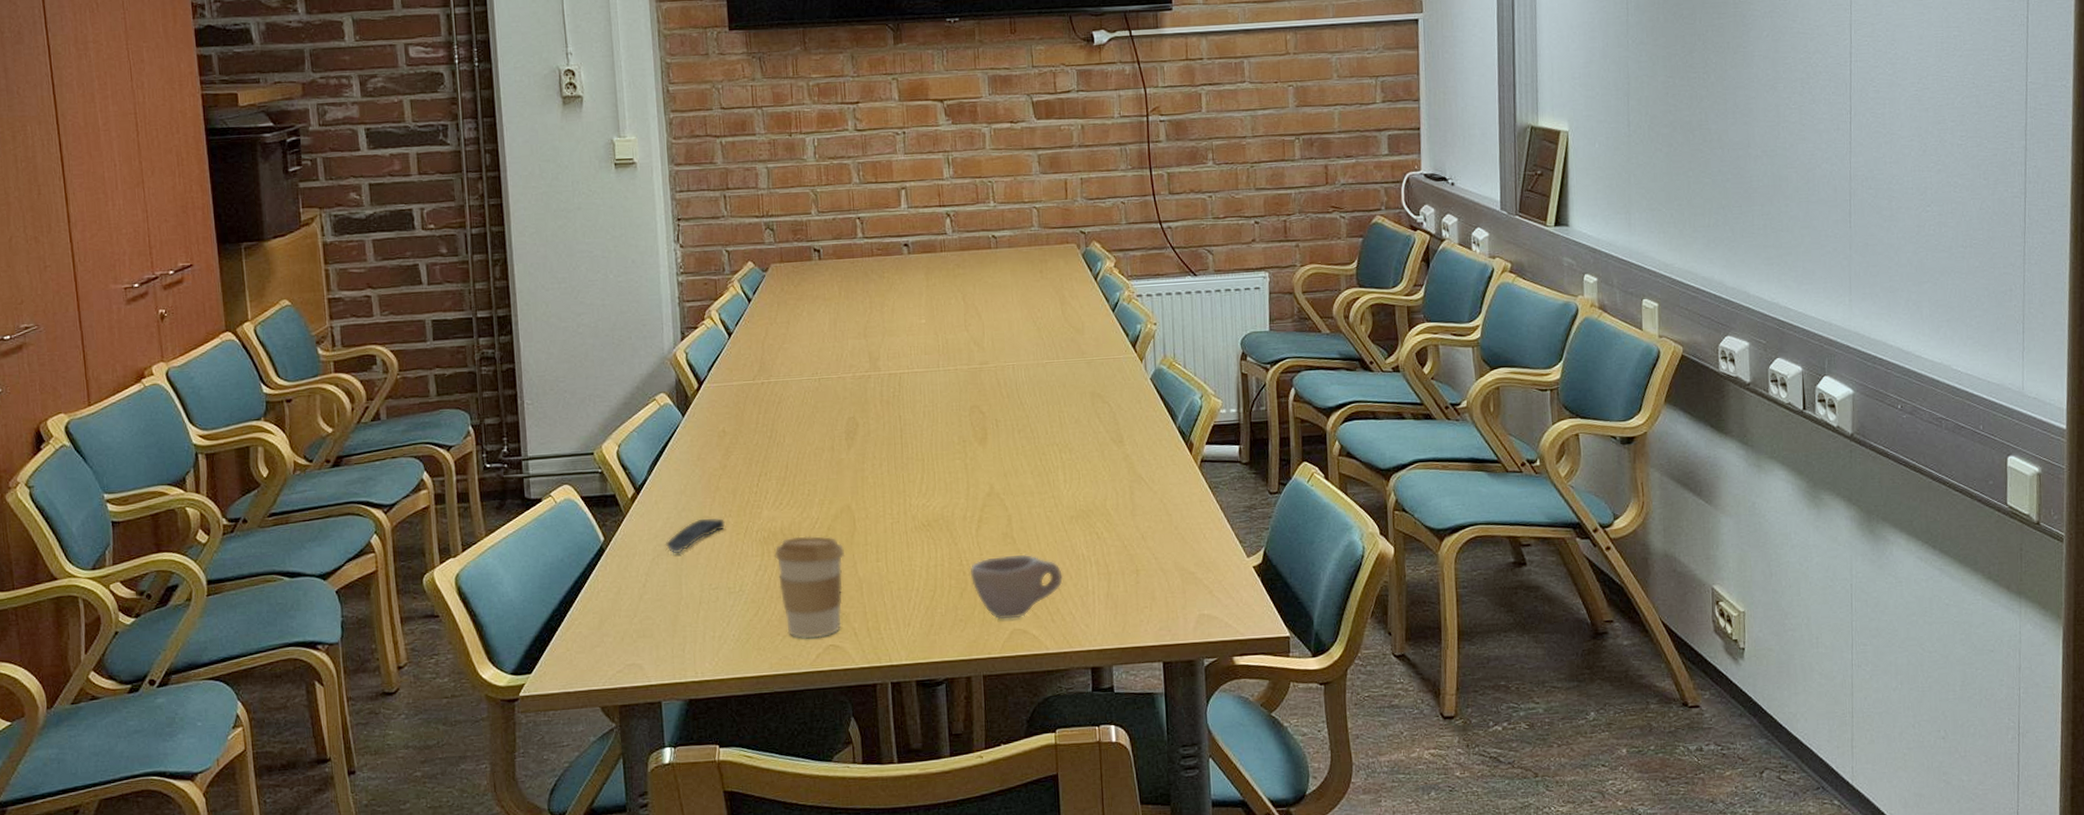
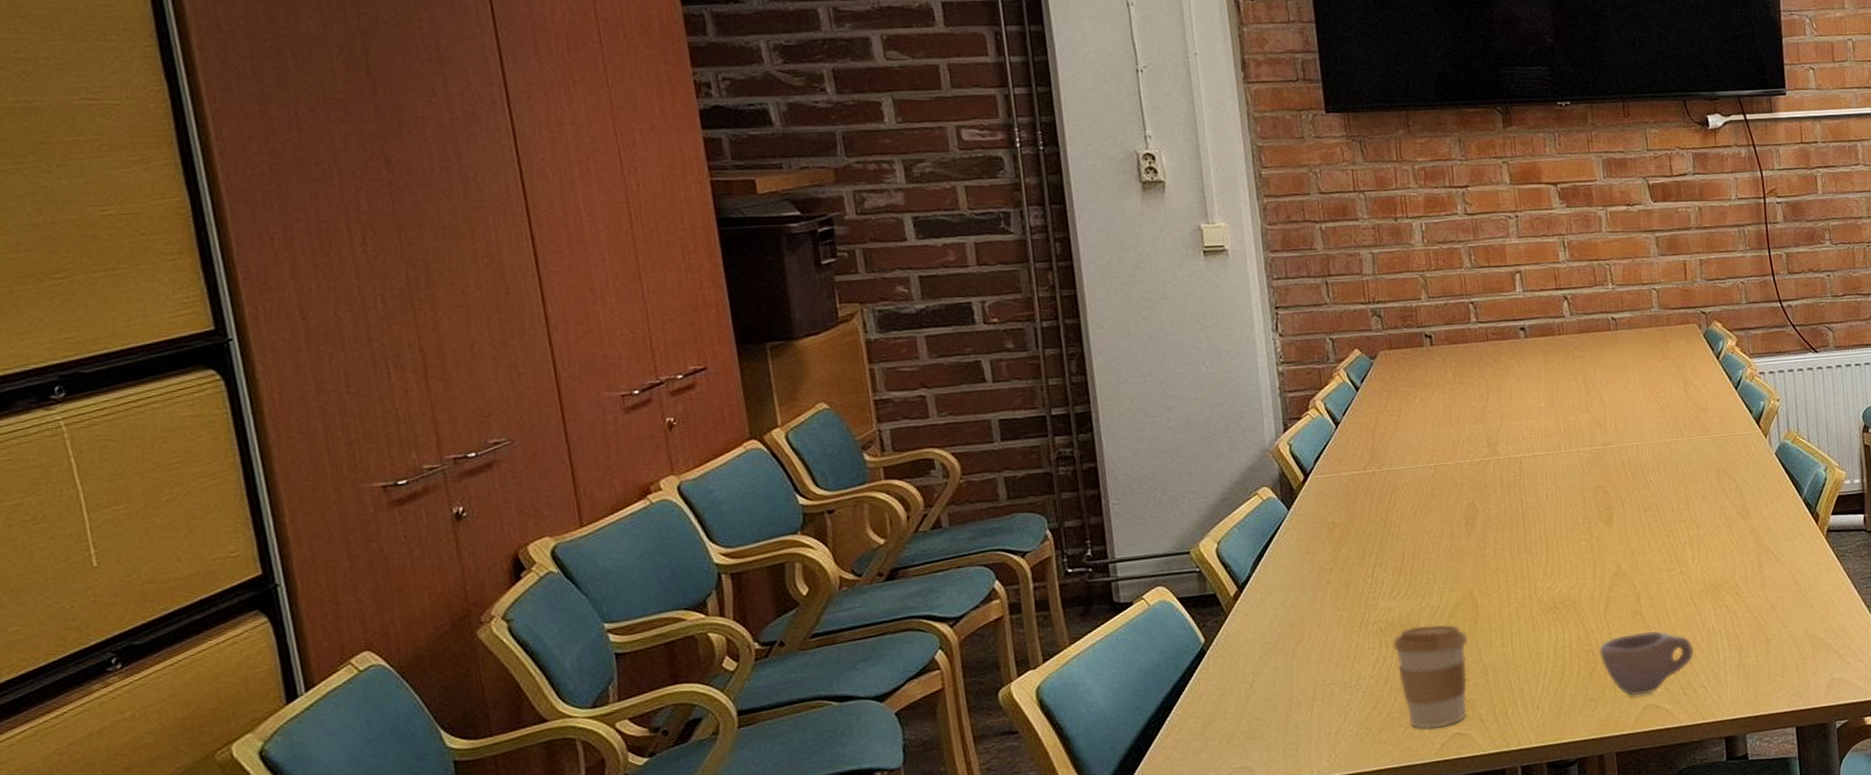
remote control: present [666,518,726,554] -> none [1274,612,1339,652]

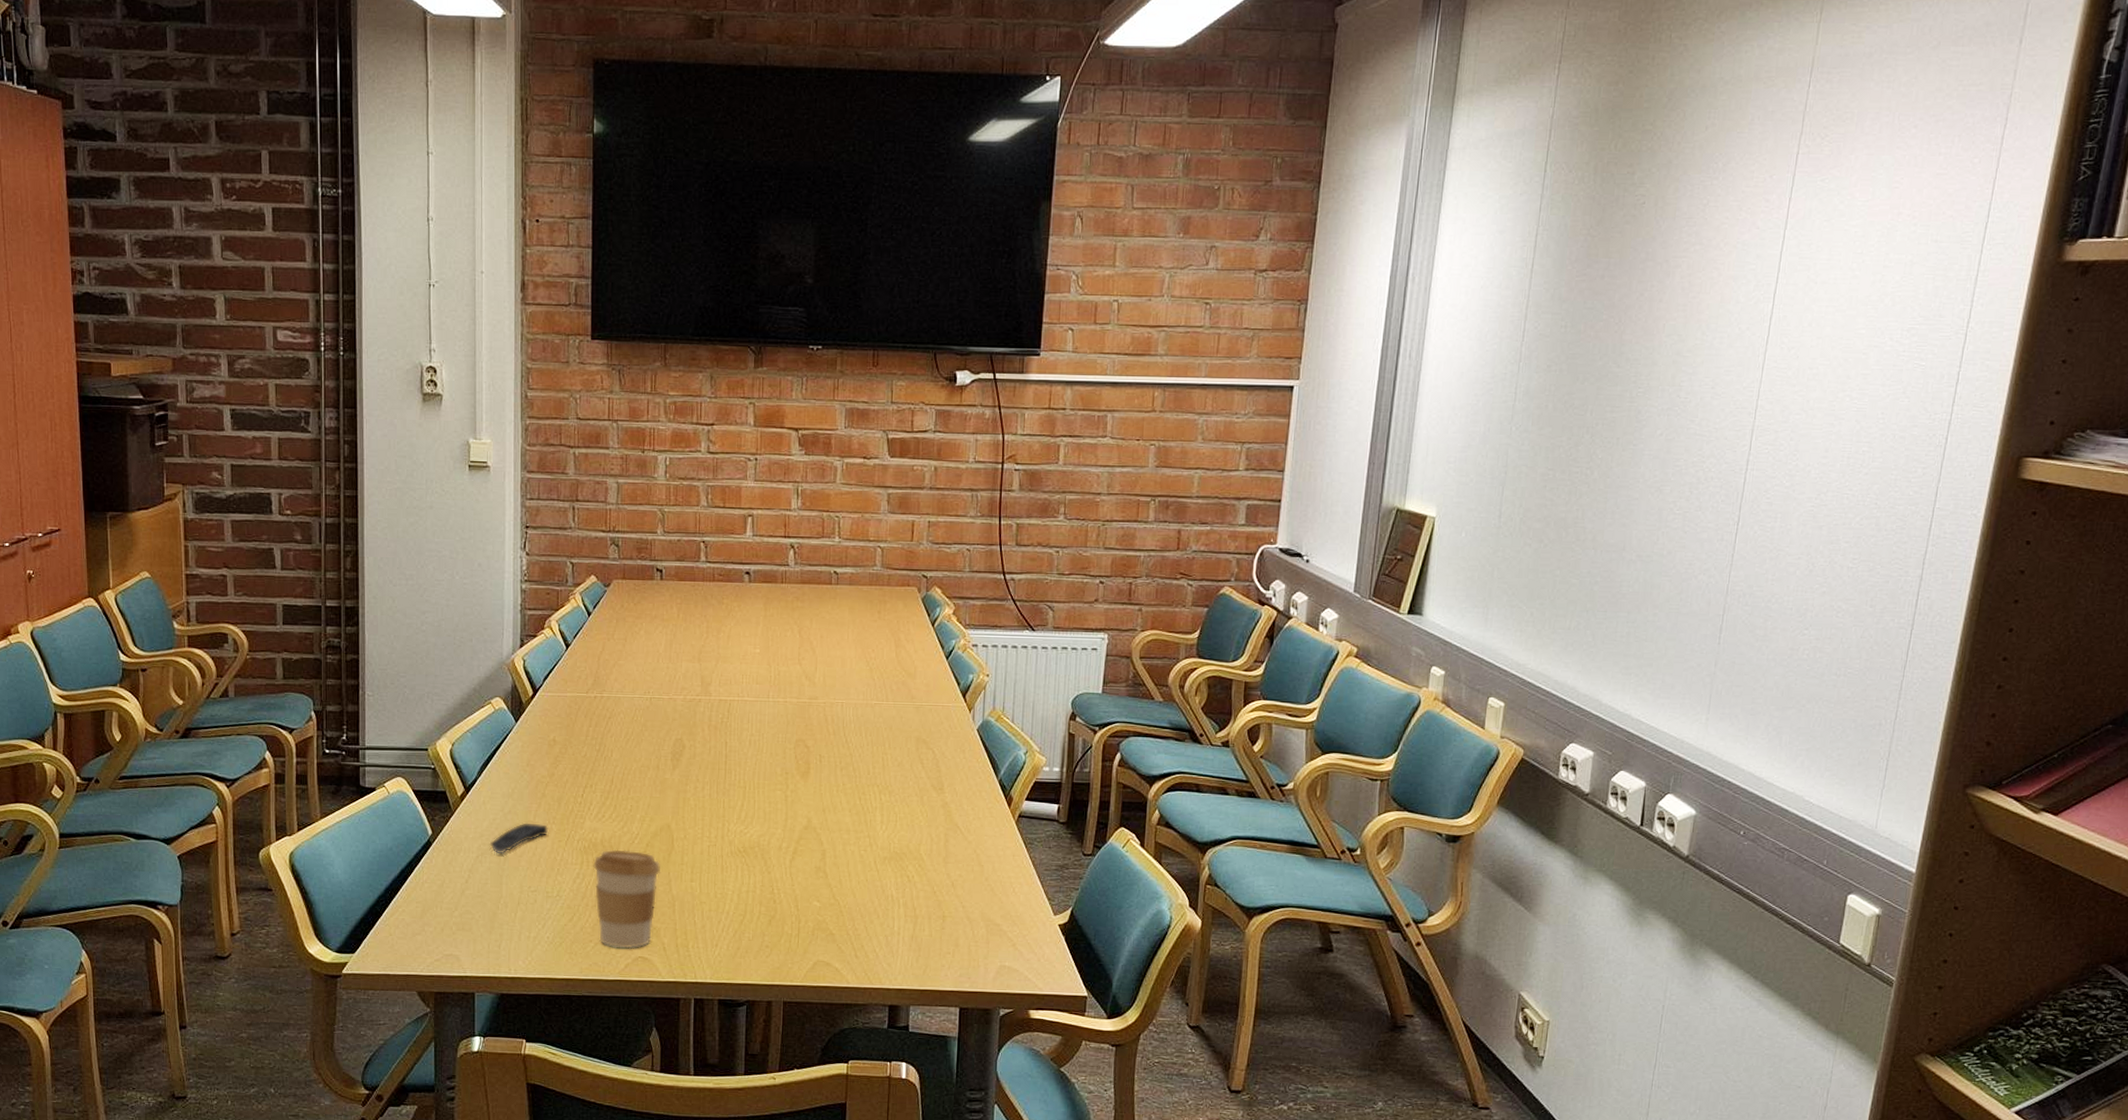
remote control: none [1274,612,1339,652] -> present [490,822,549,855]
cup: present [1599,630,1694,697] -> none [780,889,870,951]

